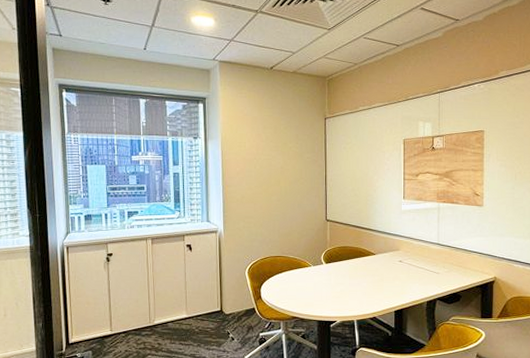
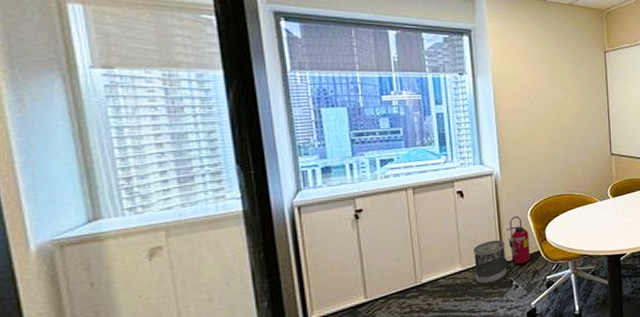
wastebasket: none [197,292,225,332] -> present [474,240,507,284]
fire extinguisher: none [226,273,247,319] -> present [506,216,531,265]

